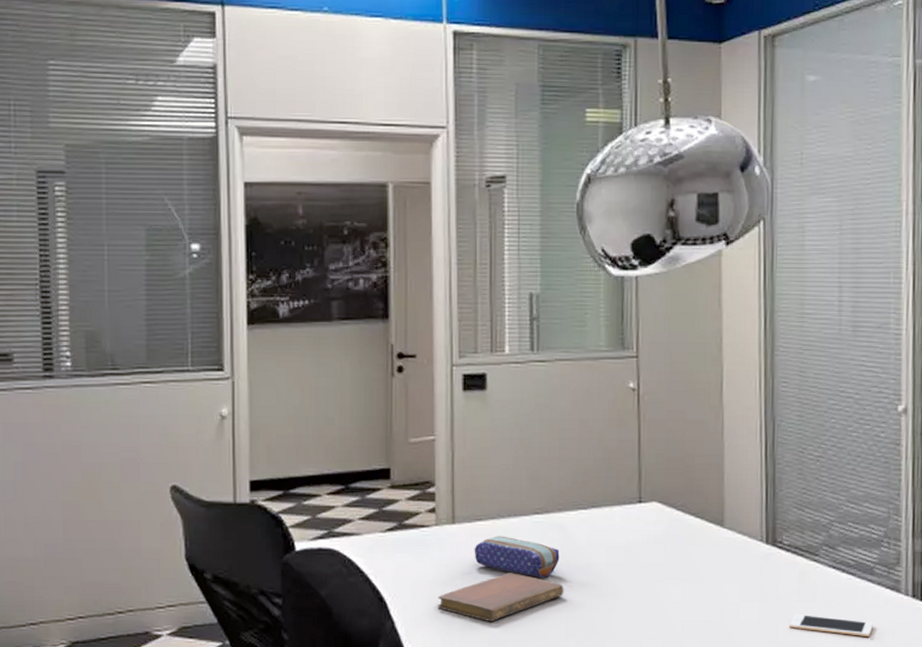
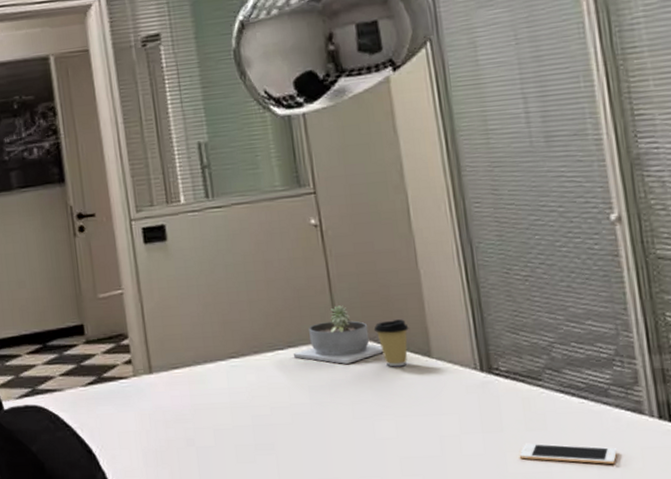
notebook: present [437,573,564,622] -> none [144,418,271,469]
pencil case: present [474,536,560,578] -> none [174,382,262,422]
succulent planter: none [595,470,681,528] -> present [293,305,384,364]
coffee cup: none [674,488,707,534] -> present [373,319,409,367]

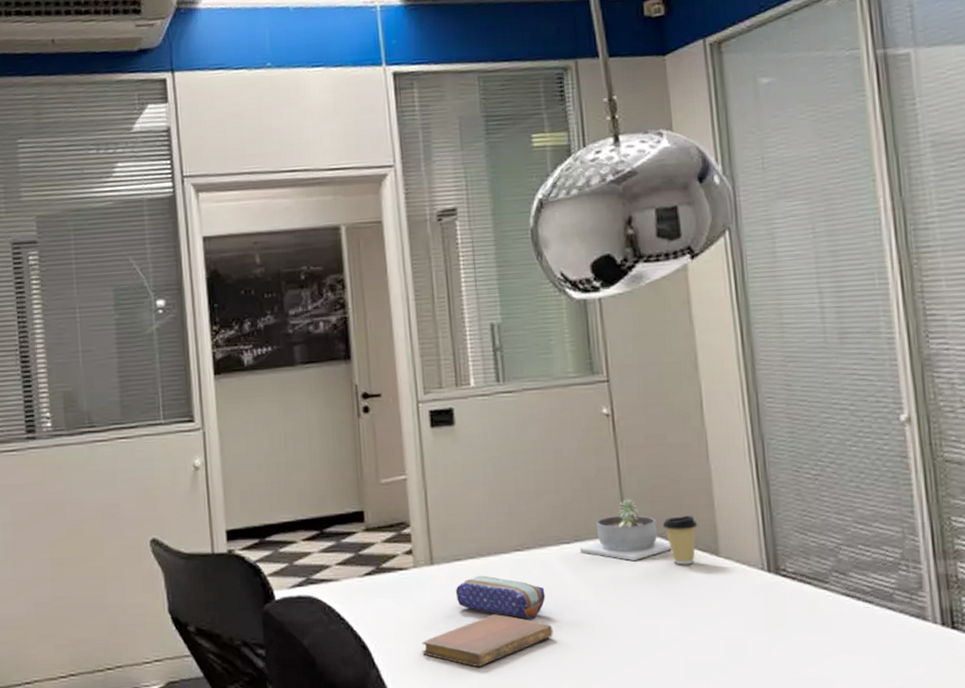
notebook: none [144,418,271,469] -> present [421,614,553,668]
pencil case: none [174,382,262,422] -> present [455,575,546,618]
cell phone: present [519,443,618,464] -> none [803,647,901,671]

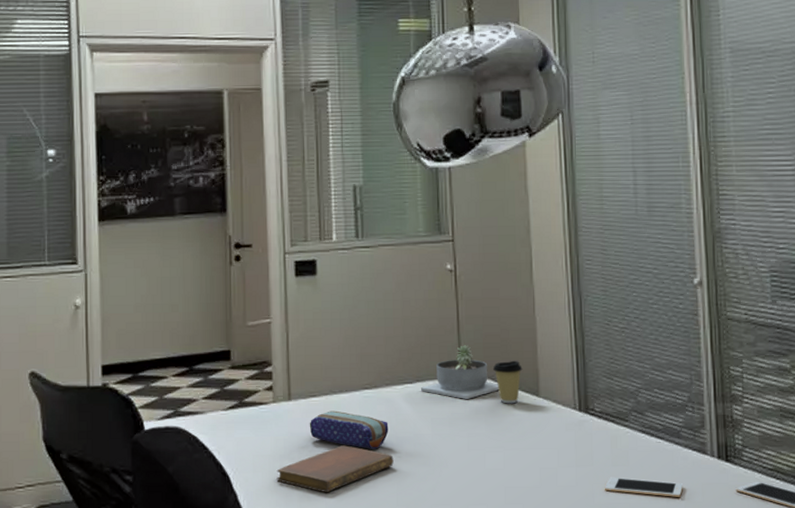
cell phone: none [803,647,901,671] -> present [604,477,684,497]

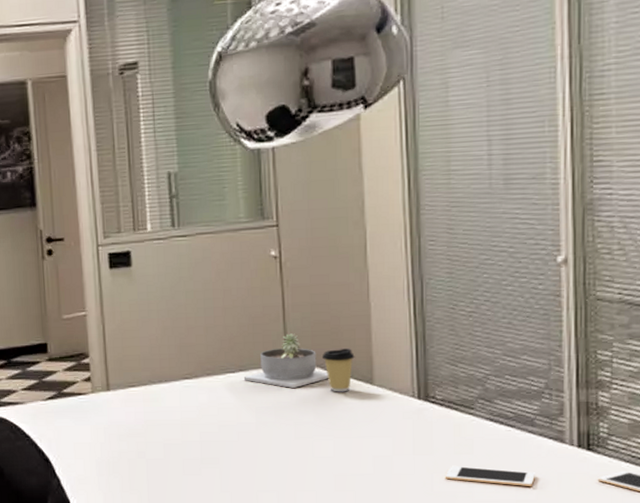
notebook: present [276,445,394,493] -> none [97,434,217,479]
pencil case: present [309,410,389,449] -> none [129,400,211,437]

